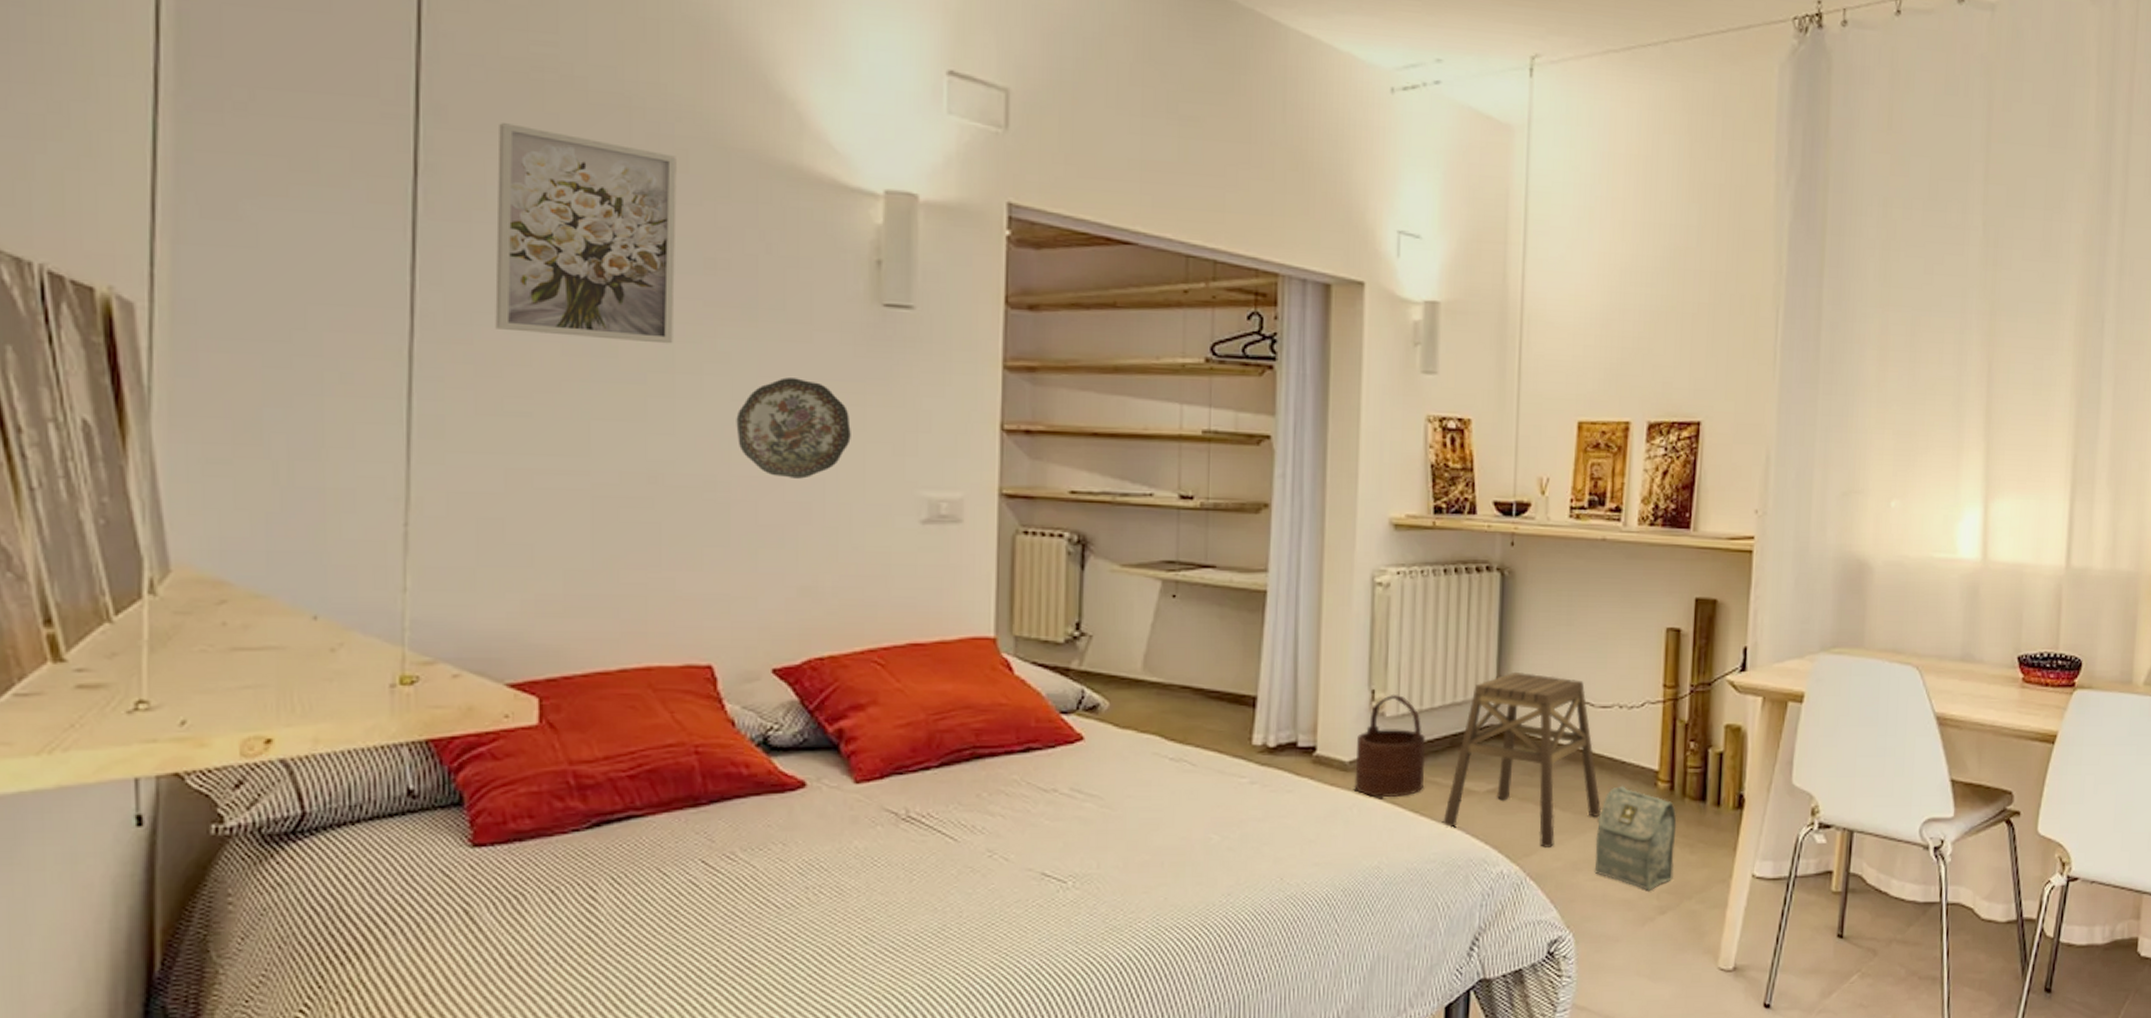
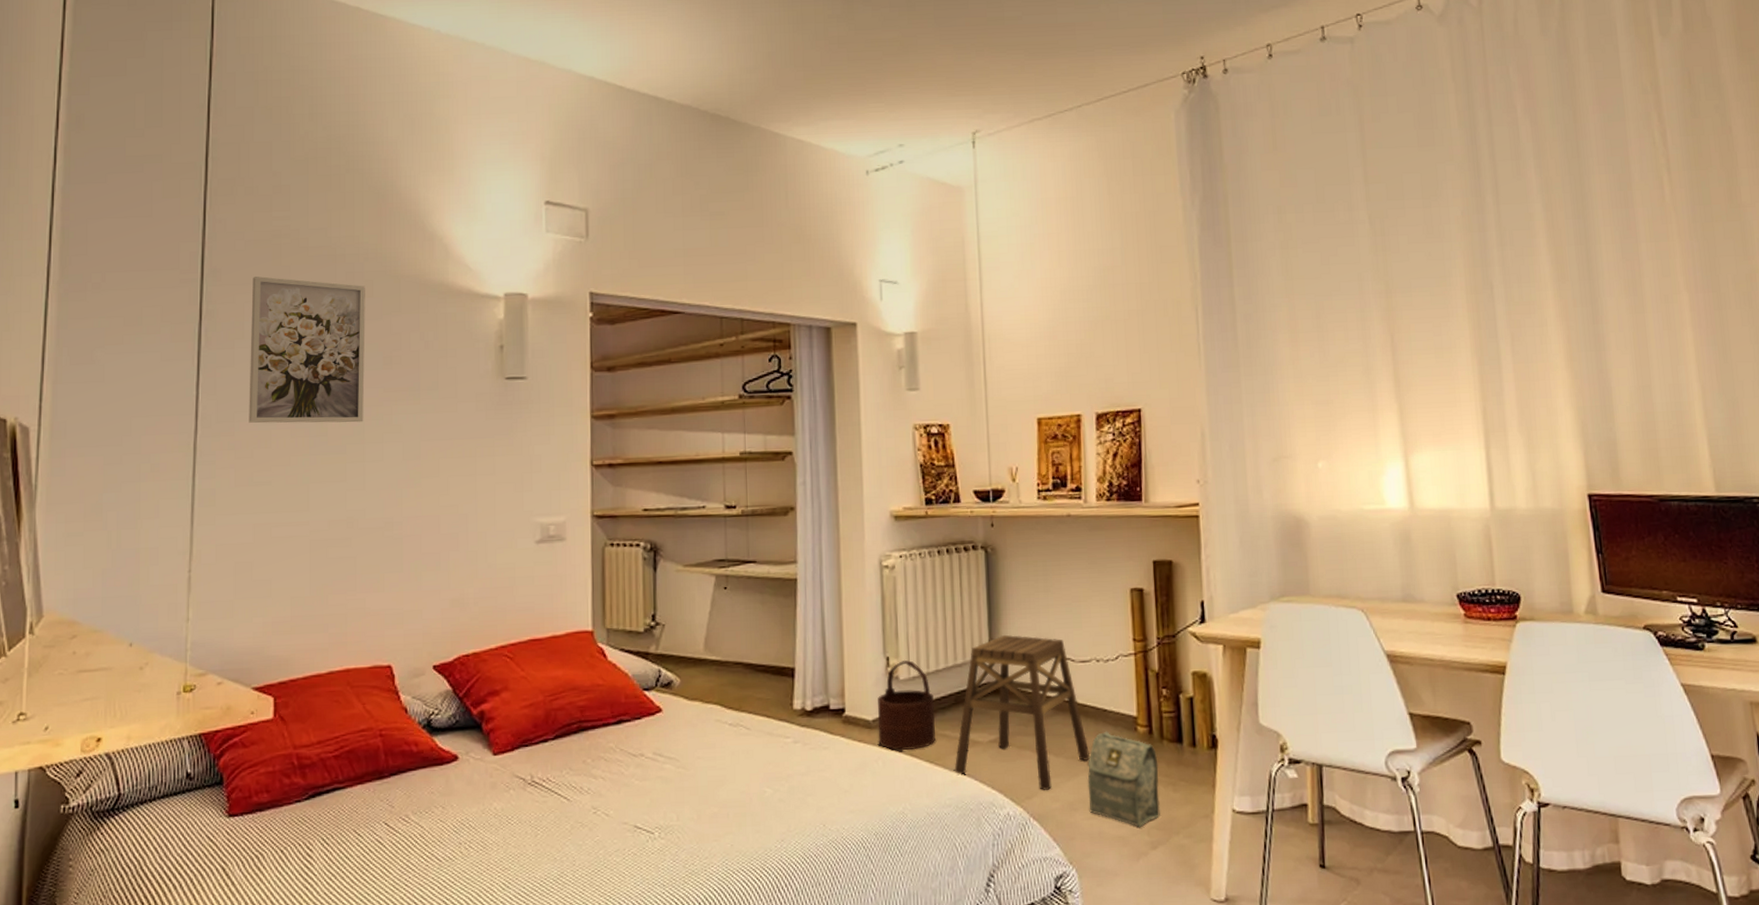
decorative plate: present [736,377,851,479] -> none [406,439,485,516]

